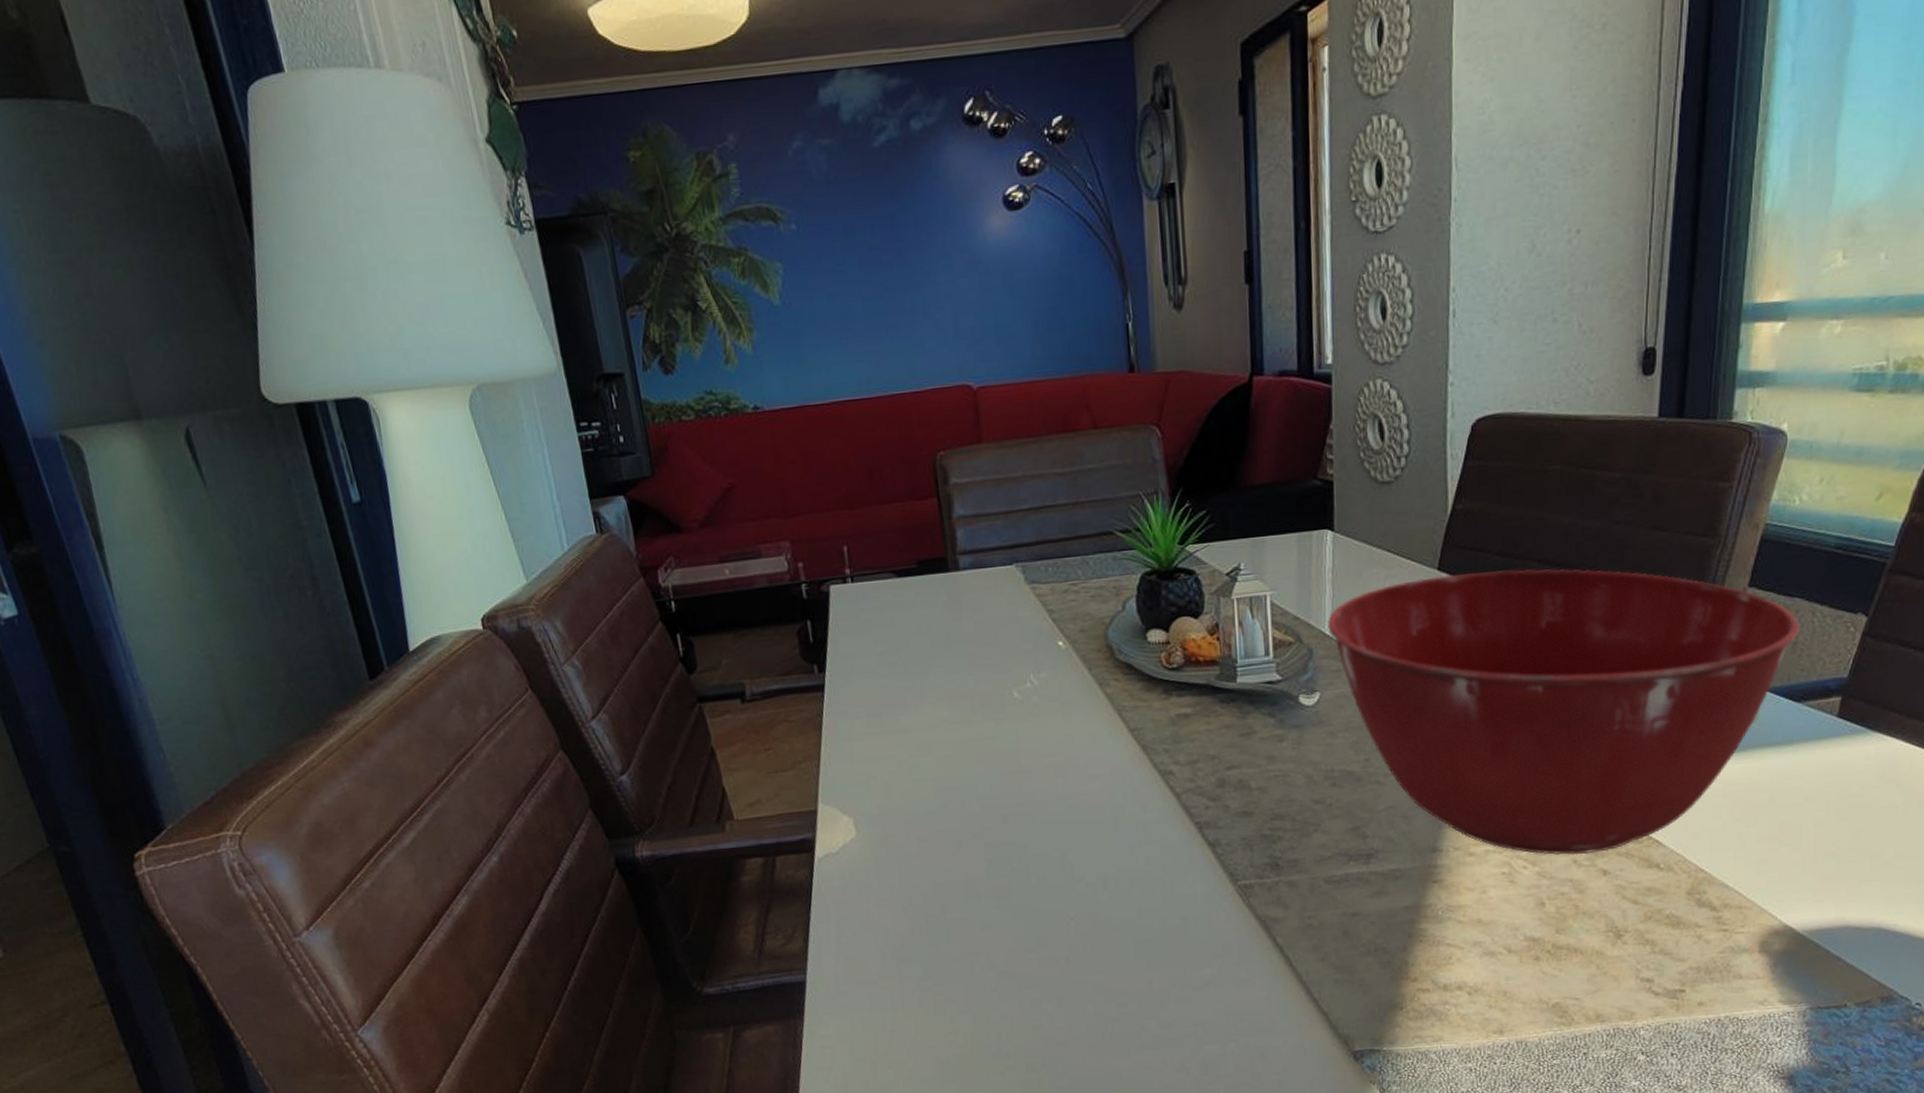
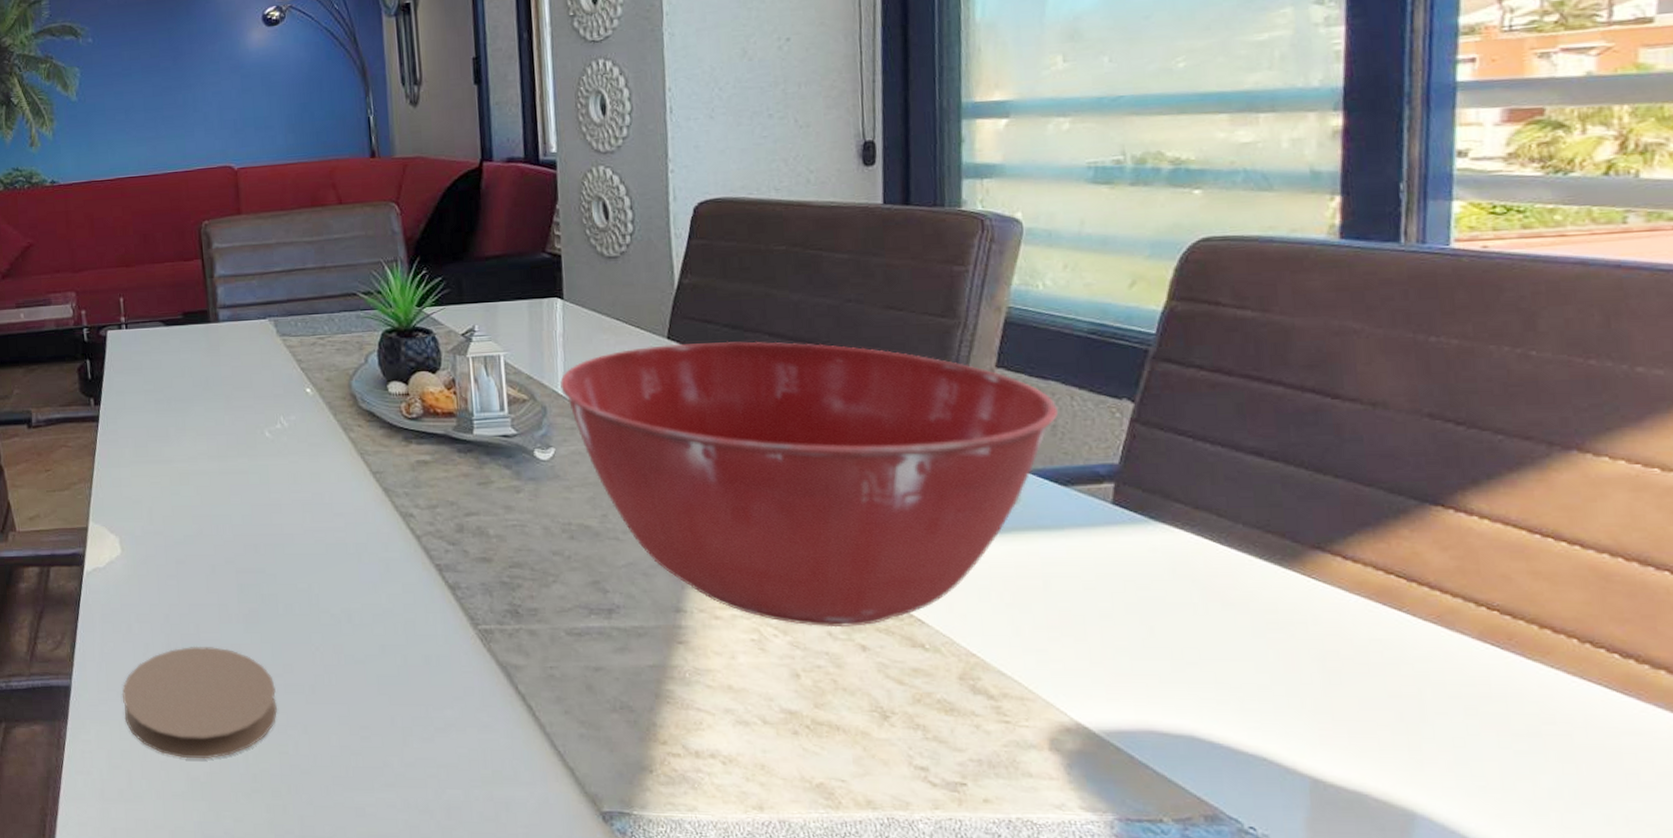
coaster: none [862,926,1031,1043] -> present [121,646,277,758]

